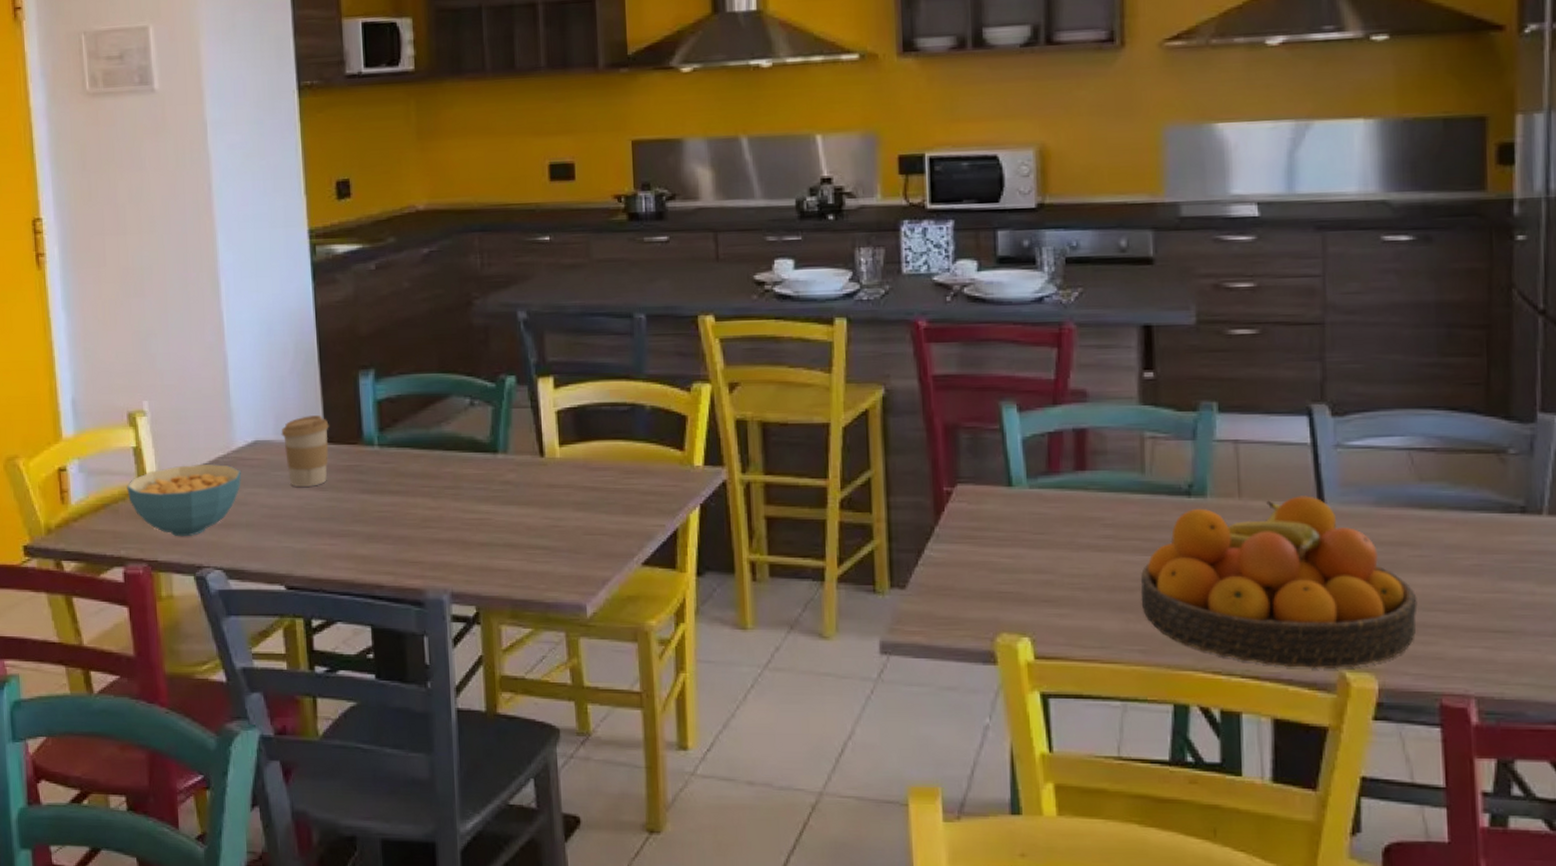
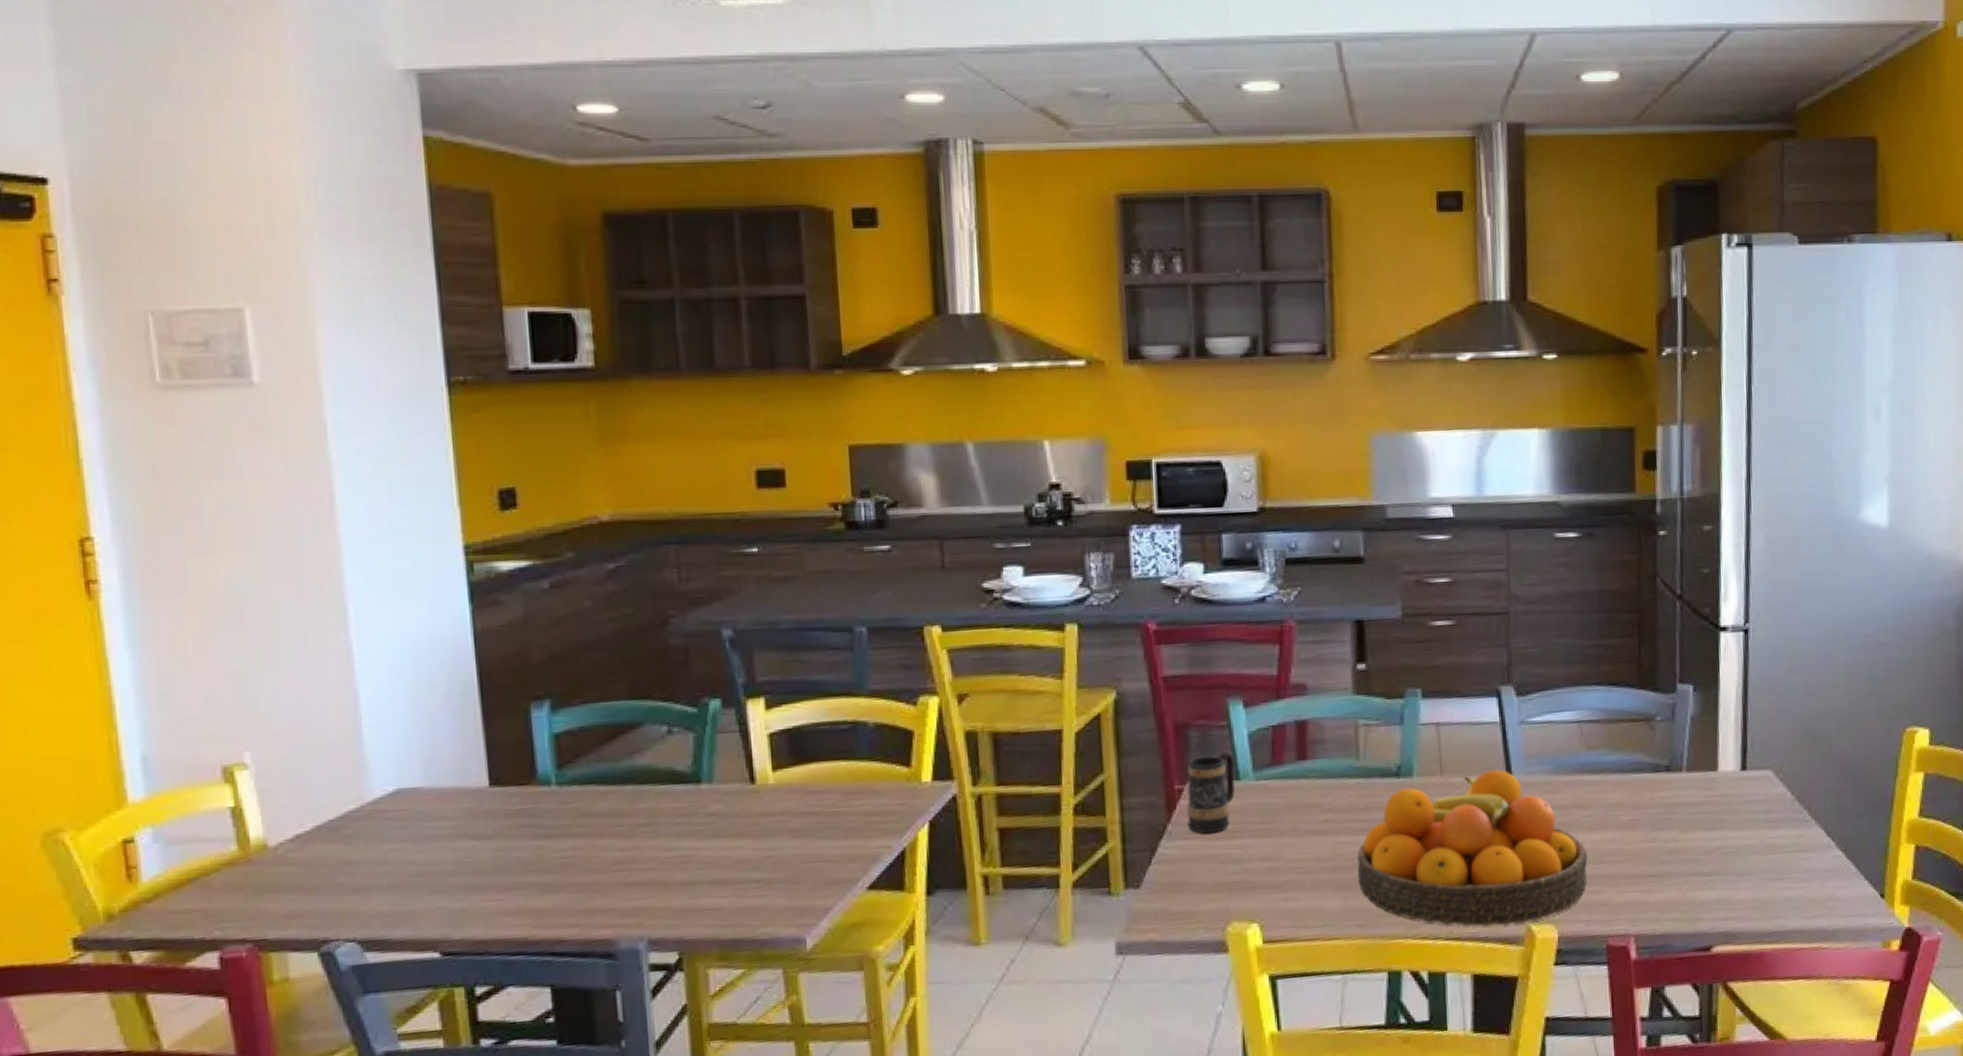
cereal bowl: present [127,463,242,537] -> none [222,819,381,909]
coffee cup: present [281,415,329,487] -> none [431,755,494,838]
mug: none [955,456,1007,540] -> present [1186,751,1235,834]

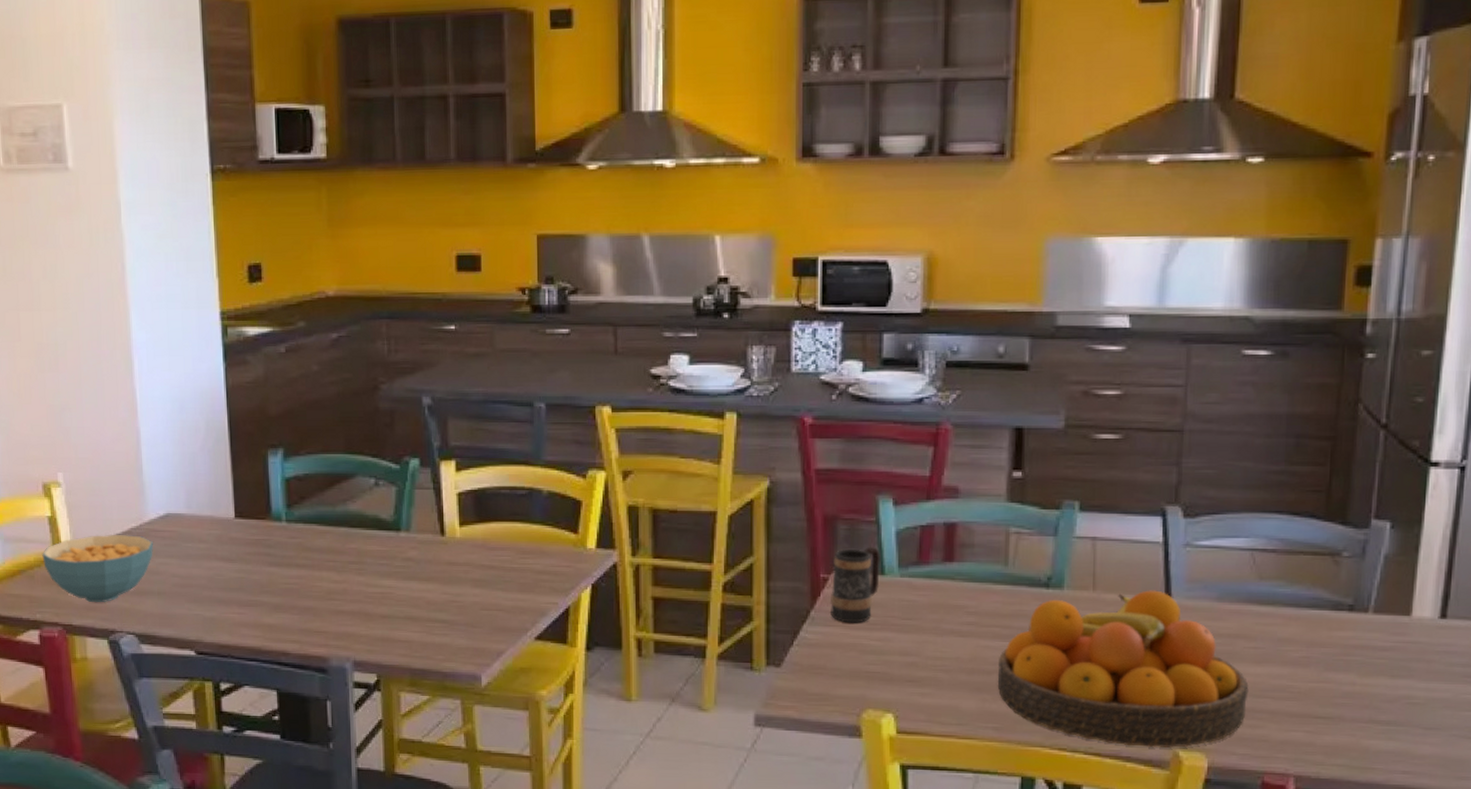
cereal bowl: none [222,819,381,909] -> present [42,534,154,603]

